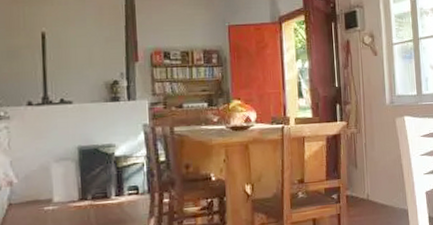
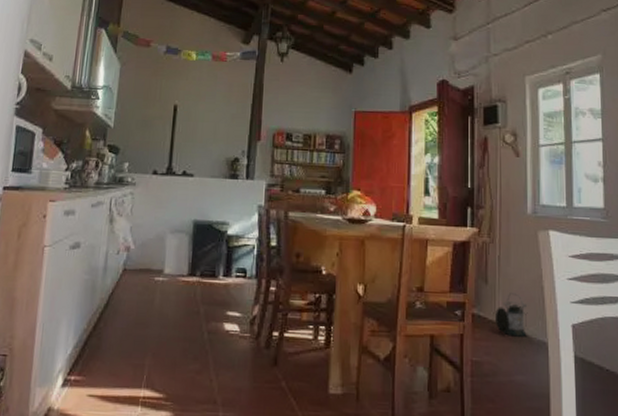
lantern: none [364,173,392,209] -> present [494,293,528,337]

